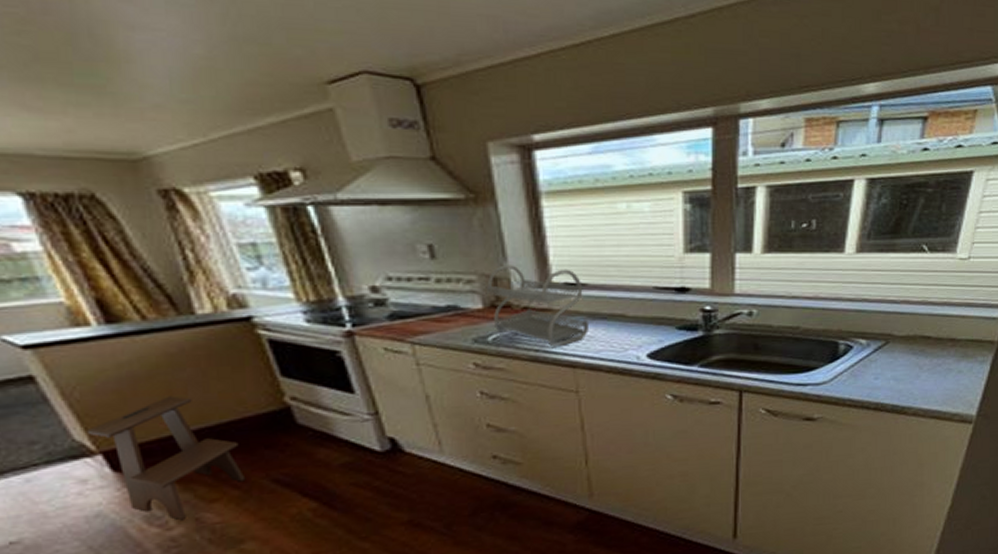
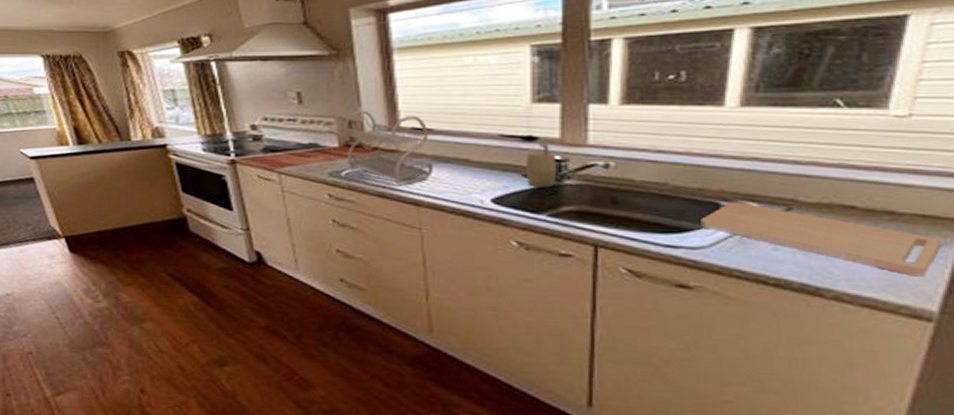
step stool: present [86,395,246,521] -> none [58,200,151,297]
soap dispenser: none [679,294,708,339] -> present [526,143,558,188]
cutting board: none [824,340,982,390] -> present [701,202,943,277]

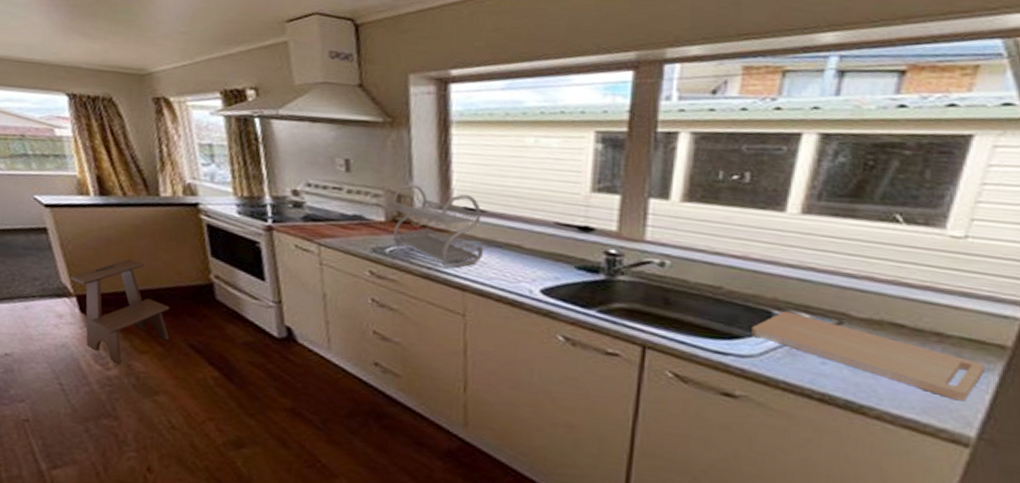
step stool: none [58,200,151,297] -> present [70,258,170,364]
soap dispenser: present [526,143,558,188] -> none [579,235,612,283]

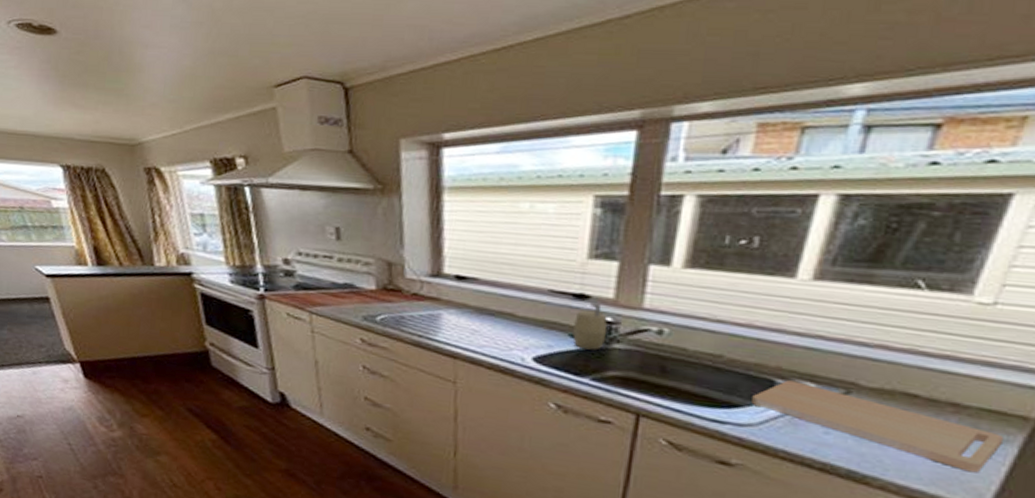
step stool: present [70,258,170,364] -> none [73,326,169,426]
dish rack: present [389,184,484,268] -> none [380,252,476,336]
soap dispenser: none [579,235,612,283] -> present [573,303,608,351]

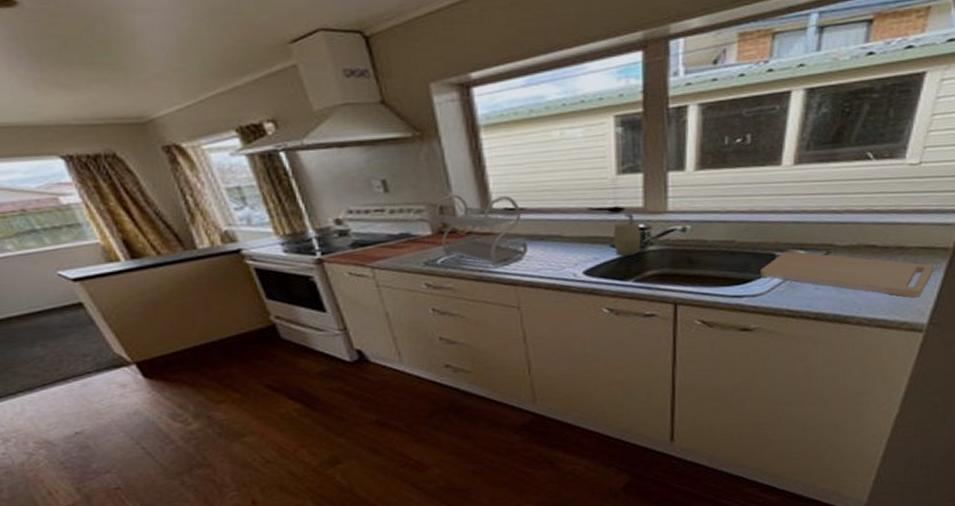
dish rack: none [380,252,476,336] -> present [433,194,529,268]

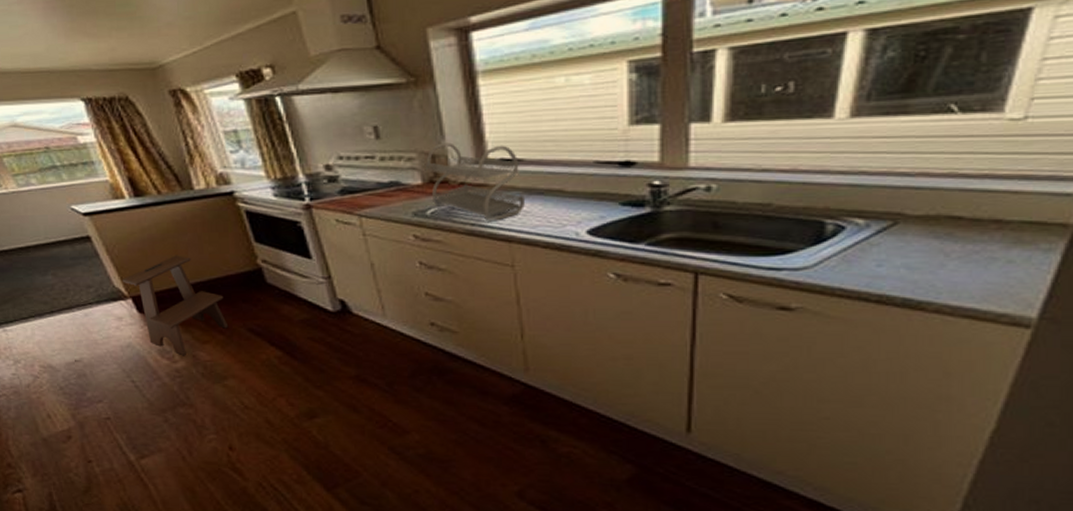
step stool: none [123,316,244,418] -> present [122,255,229,356]
soap dispenser: present [613,213,642,256] -> none [623,168,657,216]
cutting board: present [760,251,934,298] -> none [804,219,1047,284]

